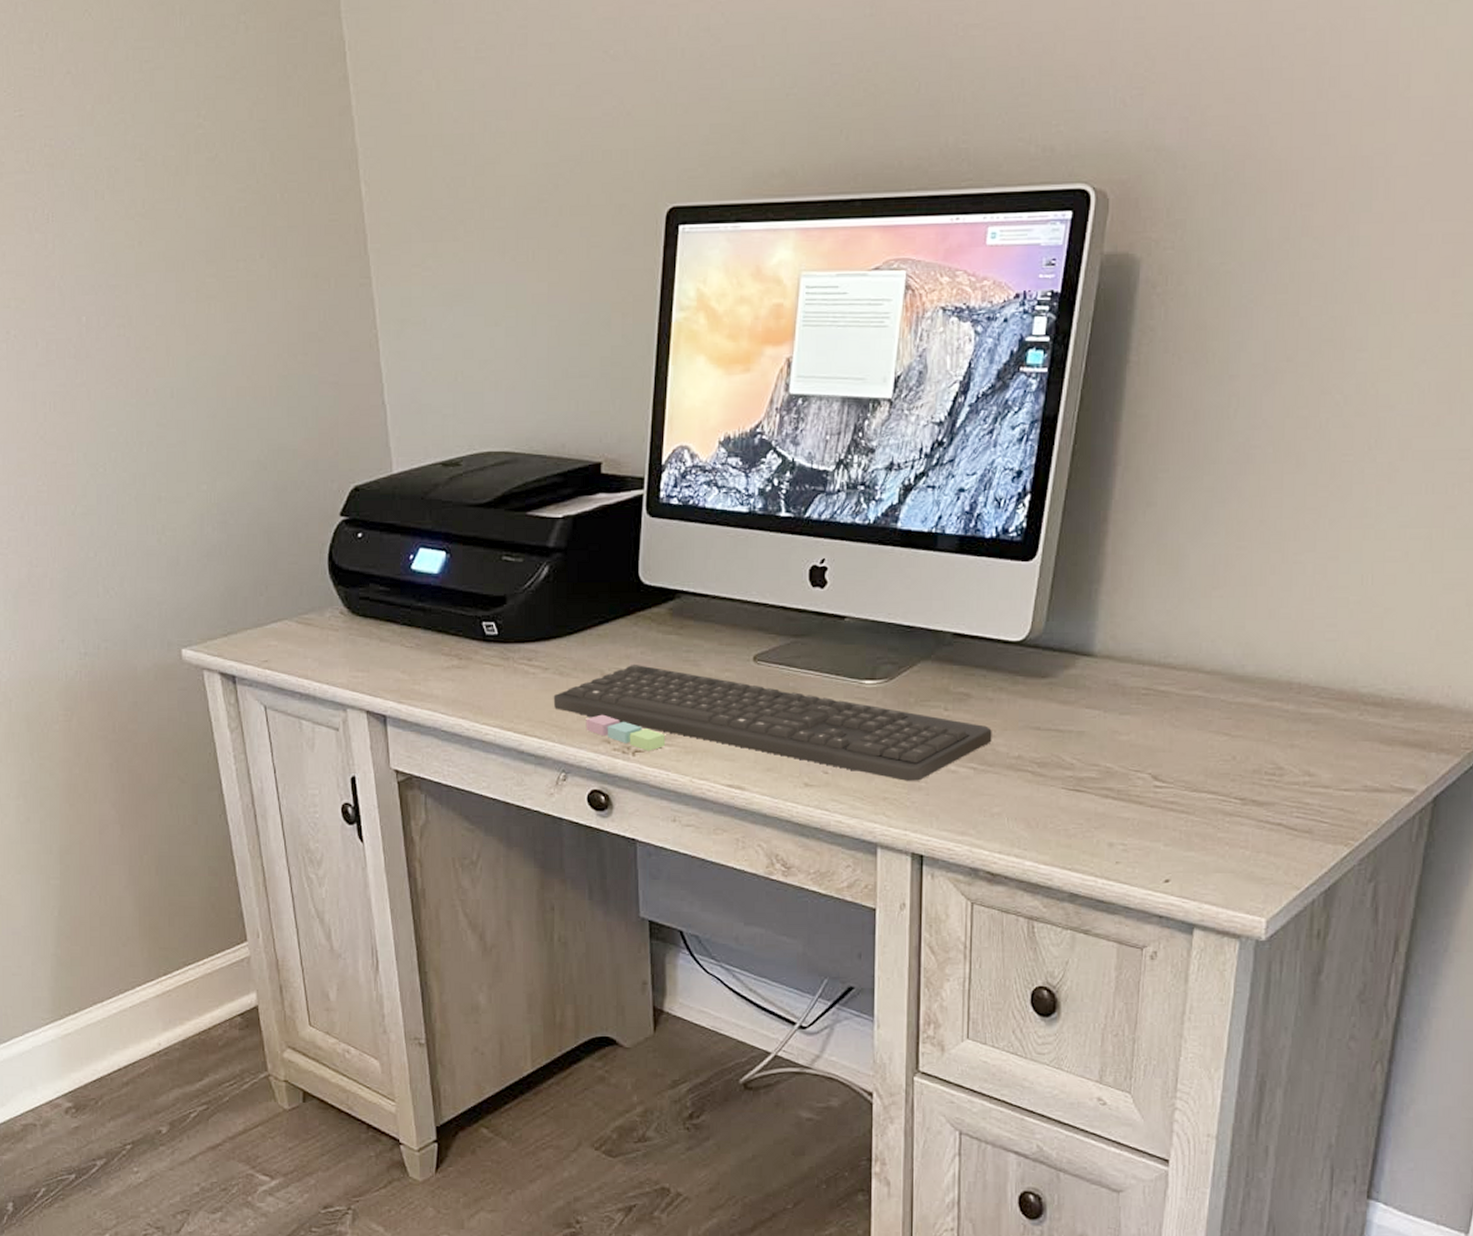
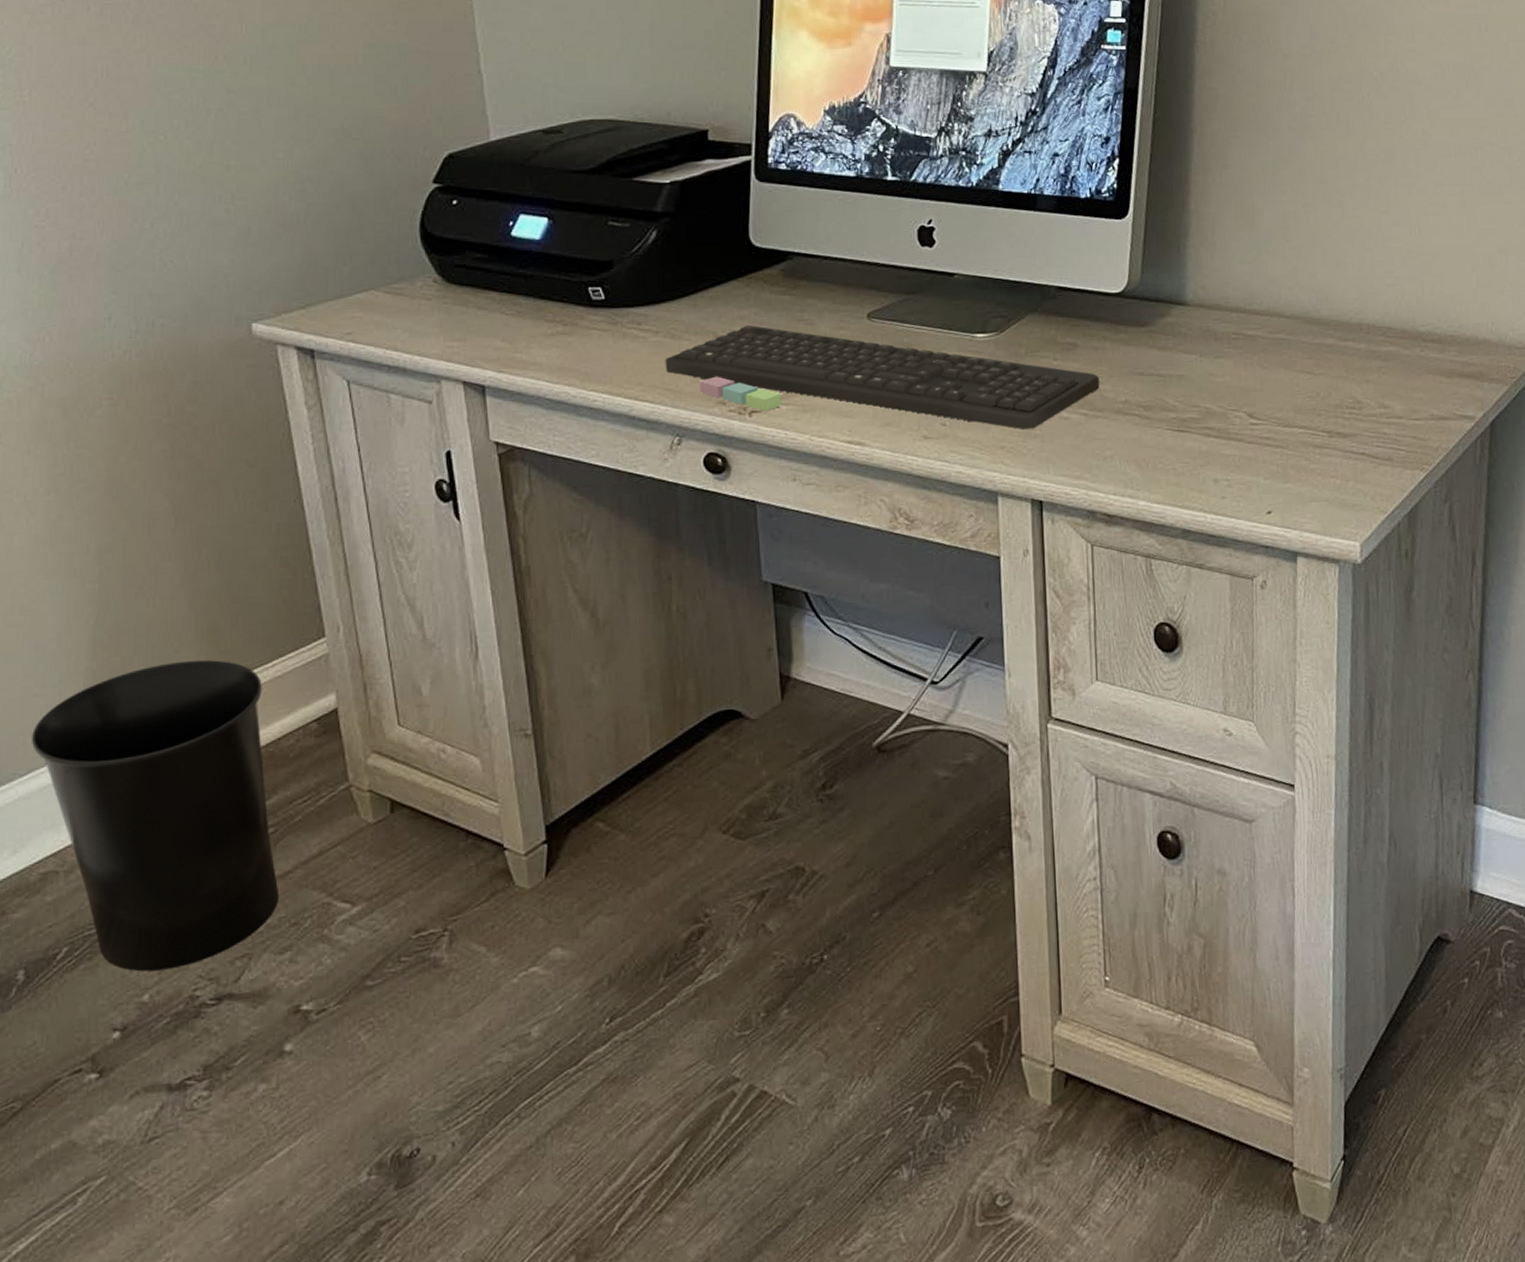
waste bin: none [11,953,212,1216] -> present [31,659,280,972]

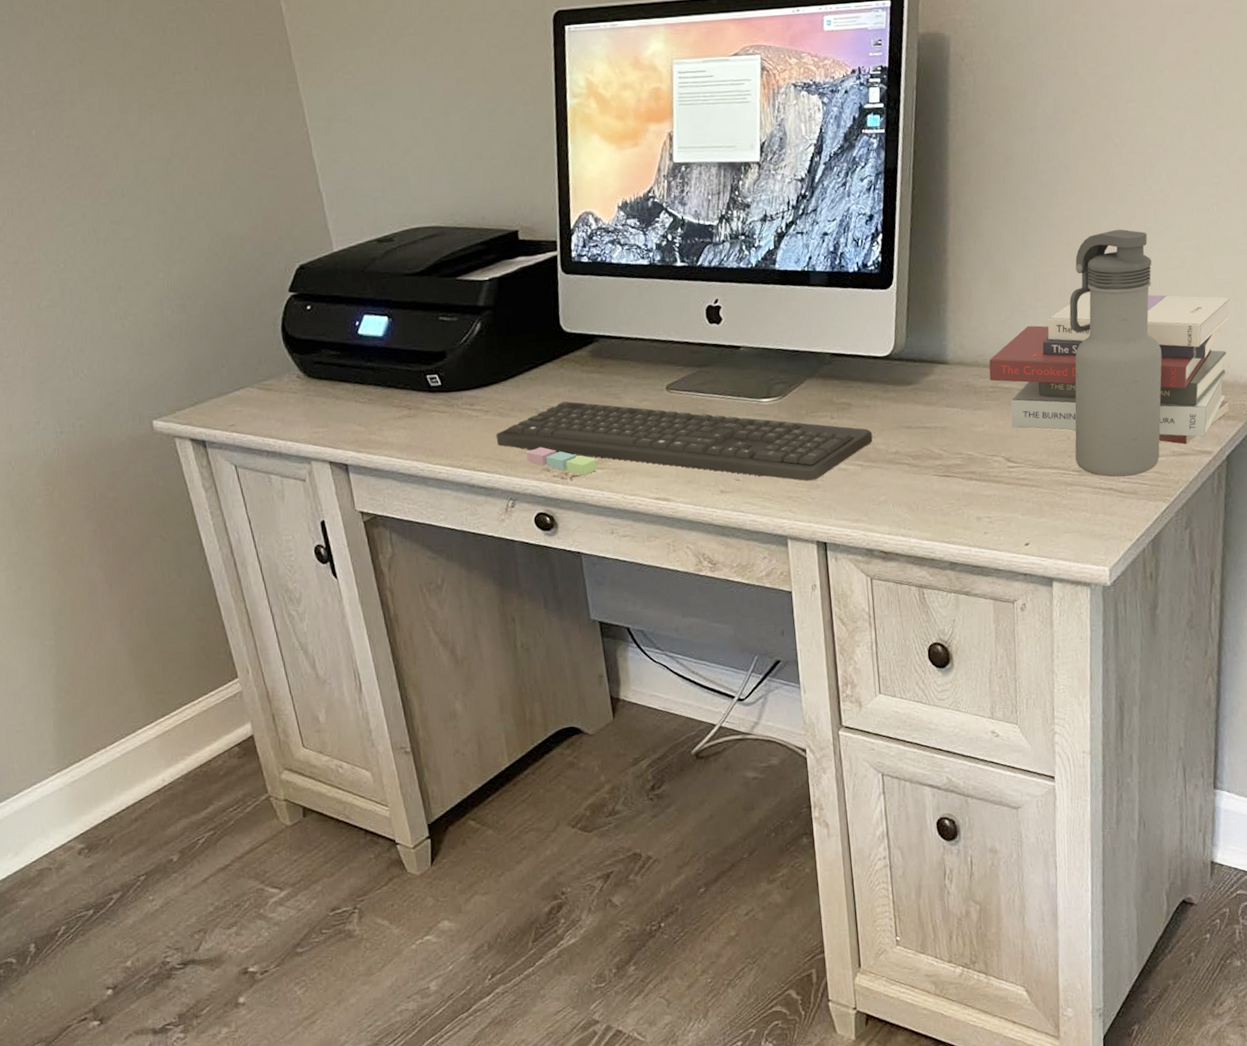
waste bin: present [31,659,280,972] -> none [17,699,223,944]
books: none [1232,236,1495,408] -> present [989,293,1231,445]
water bottle: none [1321,169,1422,441] -> present [1069,229,1162,478]

